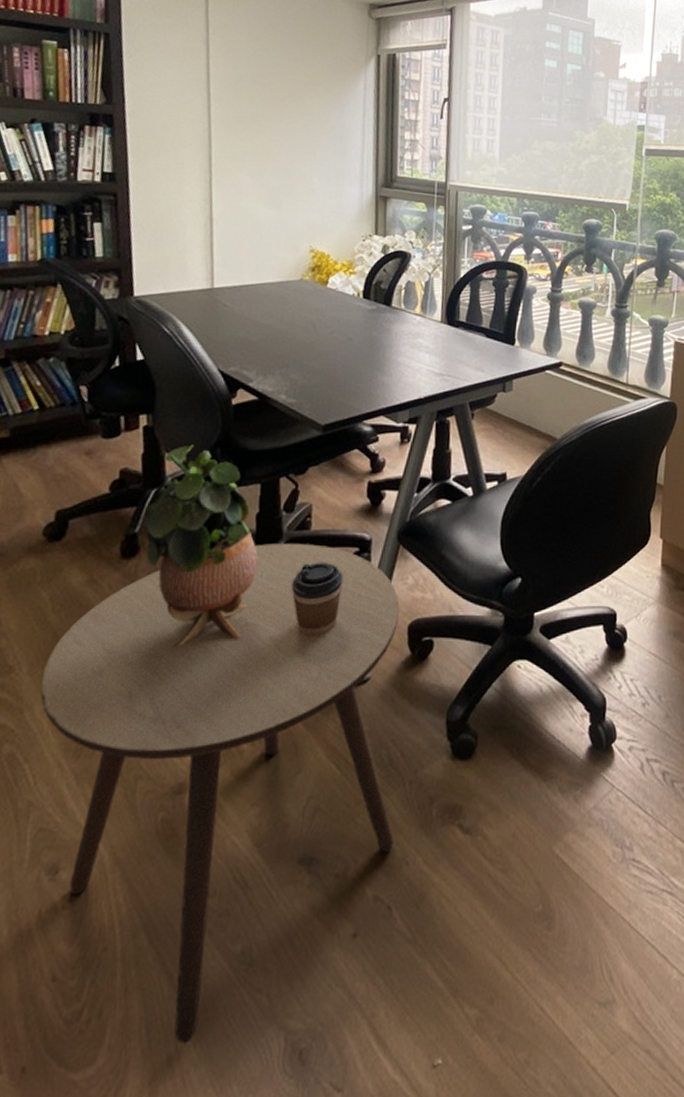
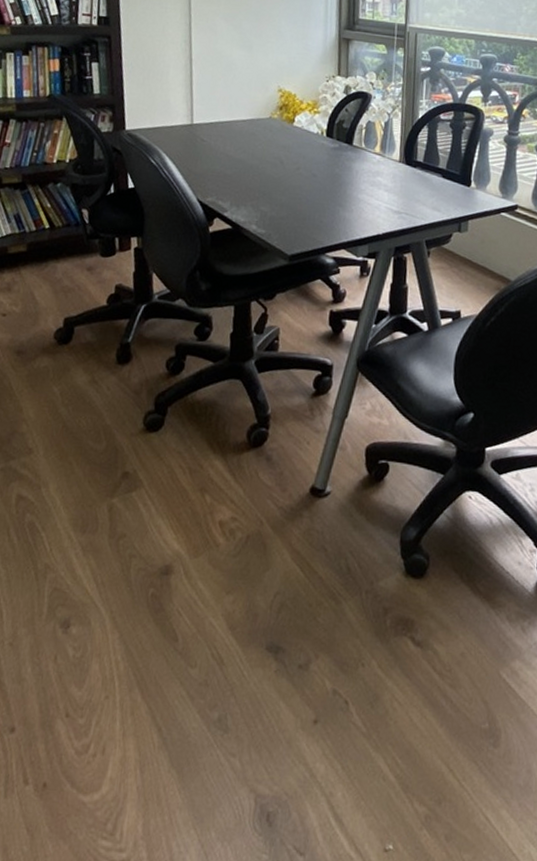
side table: present [40,544,400,1044] -> none [53,361,358,789]
potted plant: present [143,444,258,648] -> none [135,266,232,447]
coffee cup: present [291,562,344,638] -> none [261,381,308,450]

